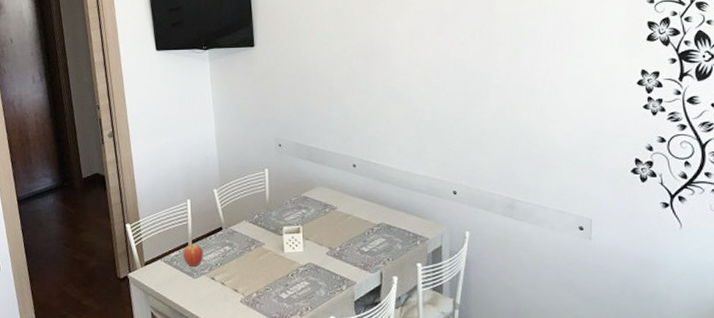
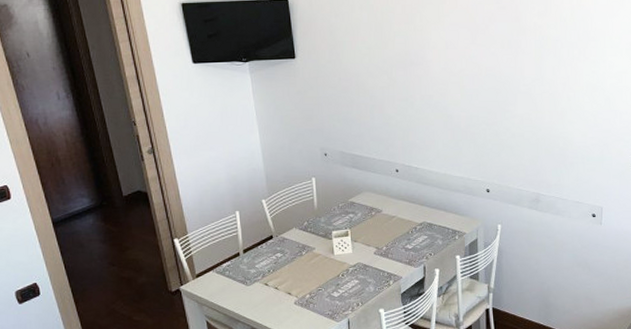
fruit: present [183,244,203,267] -> none [235,253,255,275]

